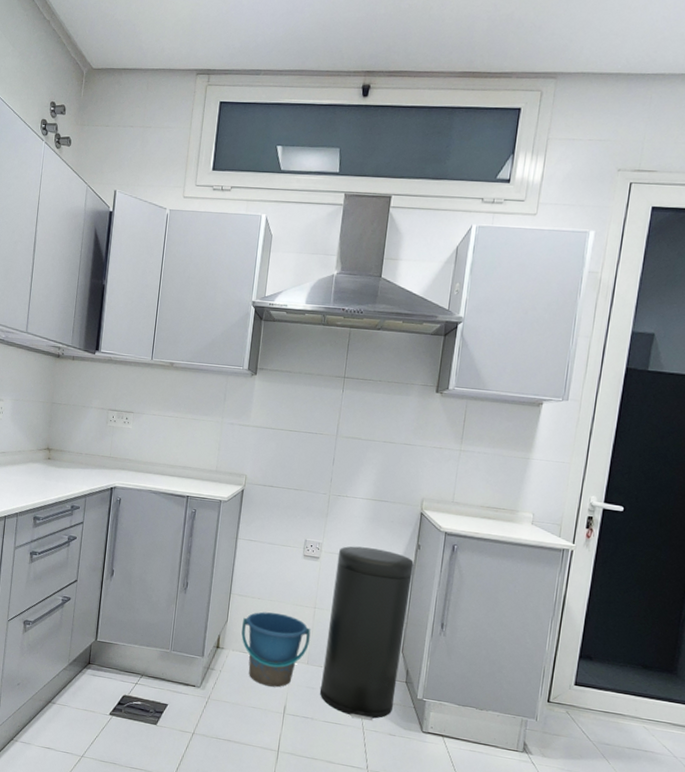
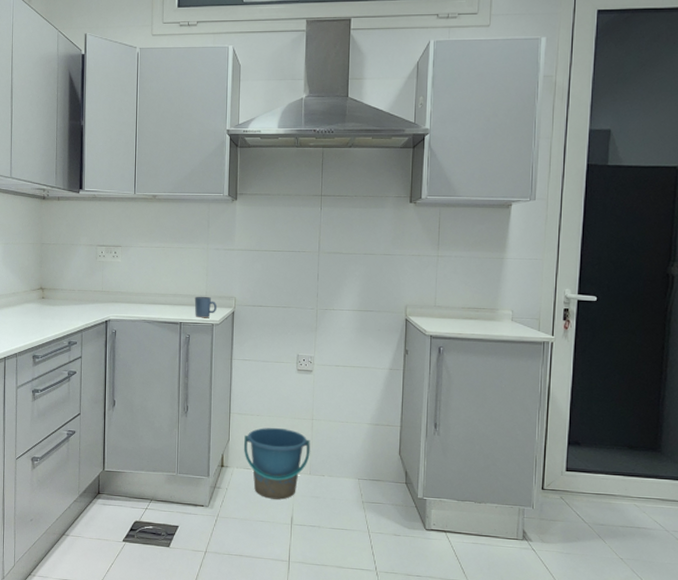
mug: none [203,470,227,494] -> present [194,296,217,318]
pedal bin: present [320,546,414,721] -> none [324,356,403,523]

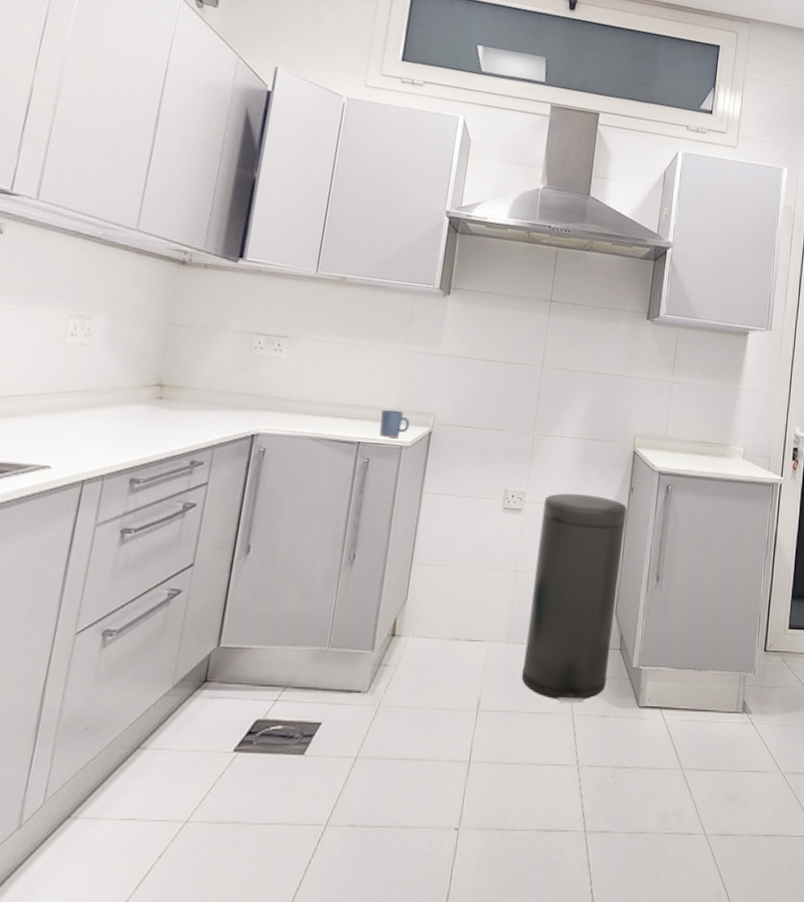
bucket: present [244,427,310,500] -> none [424,581,512,678]
pedal bin: none [324,356,403,523] -> present [521,493,627,702]

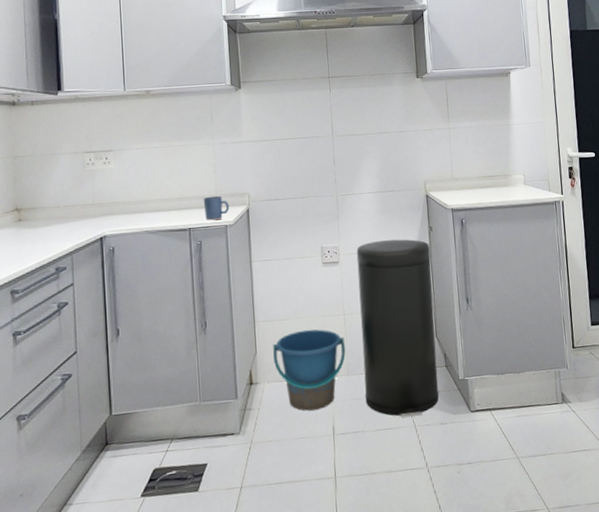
bucket: none [424,581,512,678] -> present [273,329,346,411]

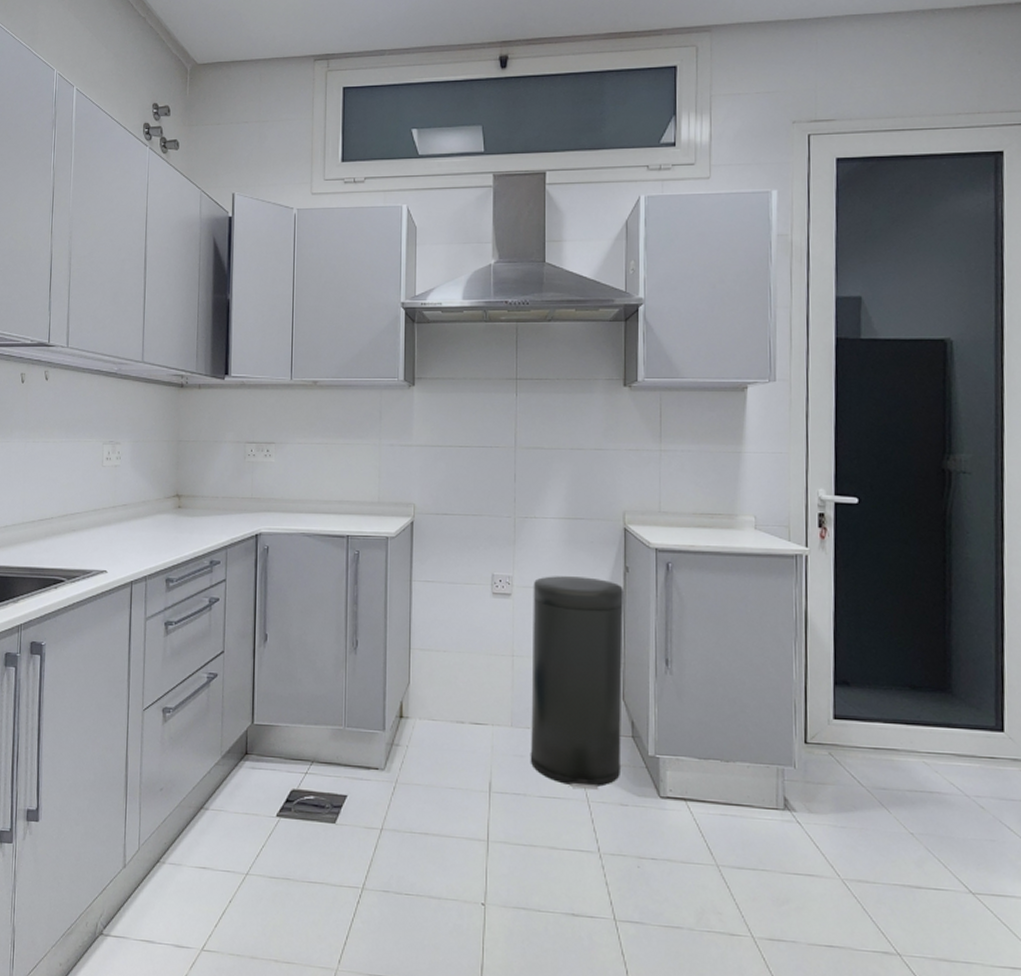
mug: present [203,195,230,221] -> none [364,502,393,530]
bucket: present [273,329,346,411] -> none [428,666,511,760]

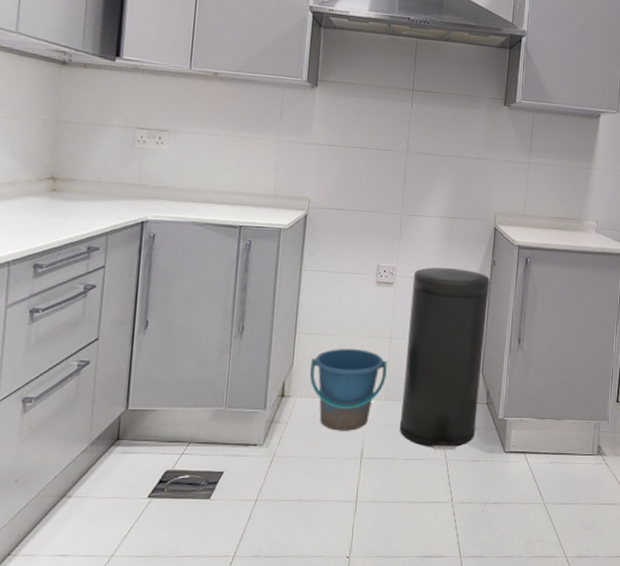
bucket: none [428,666,511,760] -> present [310,348,387,431]

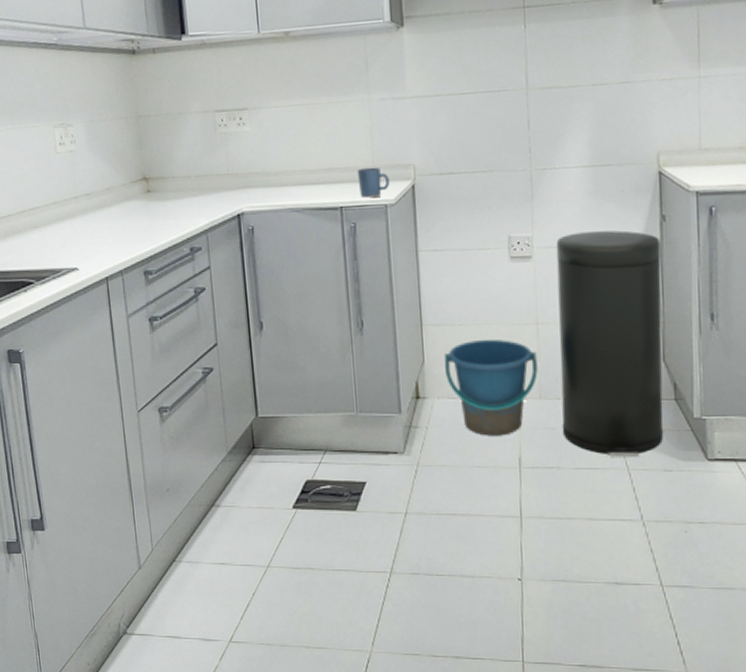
mug: none [258,195,287,222] -> present [357,167,391,199]

